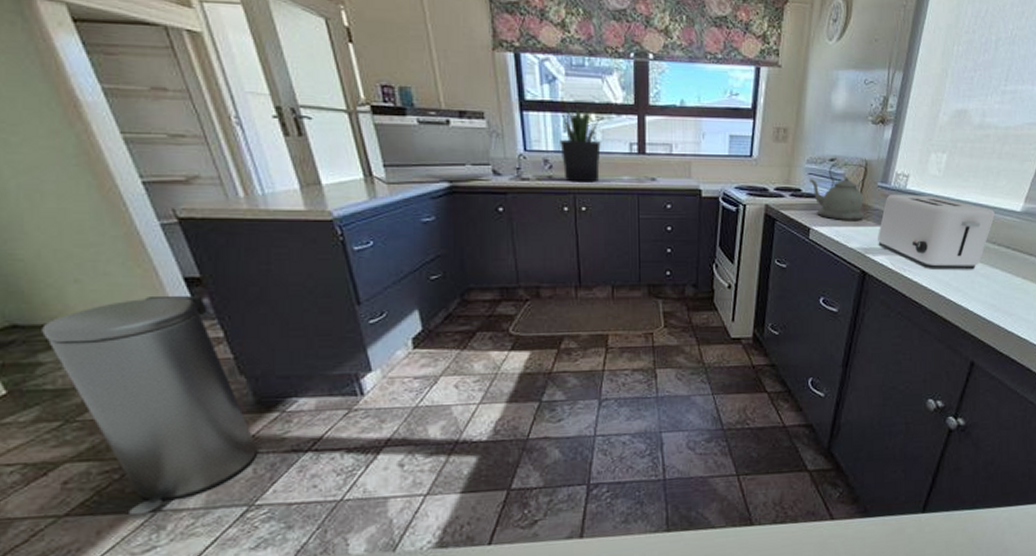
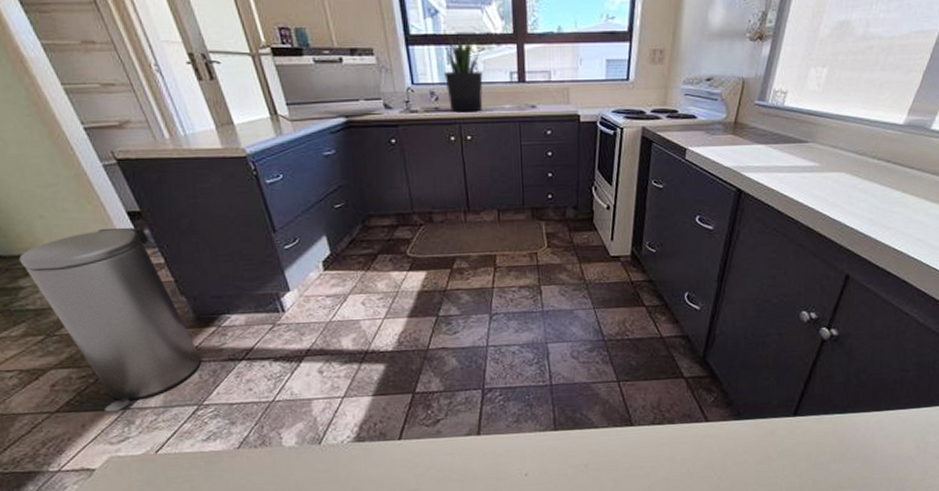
kettle: present [810,163,869,221] -> none [686,82,746,141]
toaster: present [878,195,995,271] -> none [754,111,875,187]

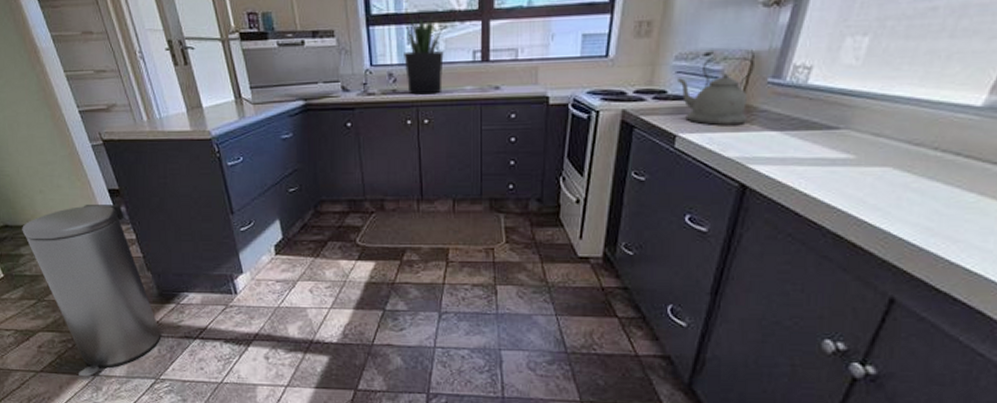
kettle: none [686,82,746,141] -> present [678,57,756,126]

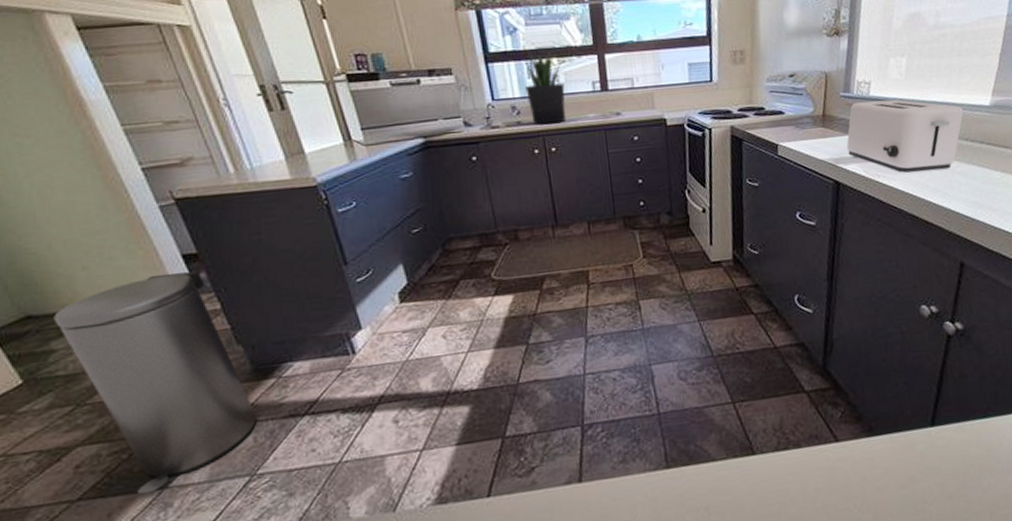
kettle: present [678,57,756,126] -> none [771,77,831,134]
toaster: none [764,90,939,184] -> present [846,99,964,173]

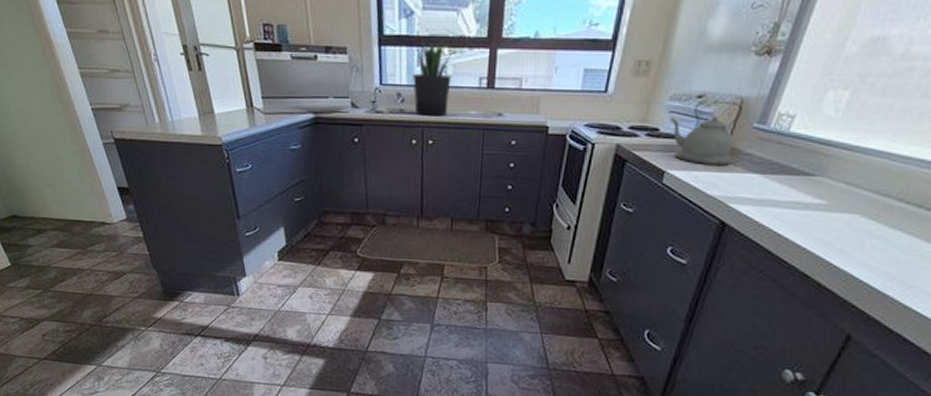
pedal bin: present [54,271,258,495] -> none [30,200,164,367]
kettle: none [771,77,831,134] -> present [670,100,744,166]
toaster: present [846,99,964,173] -> none [745,138,907,230]

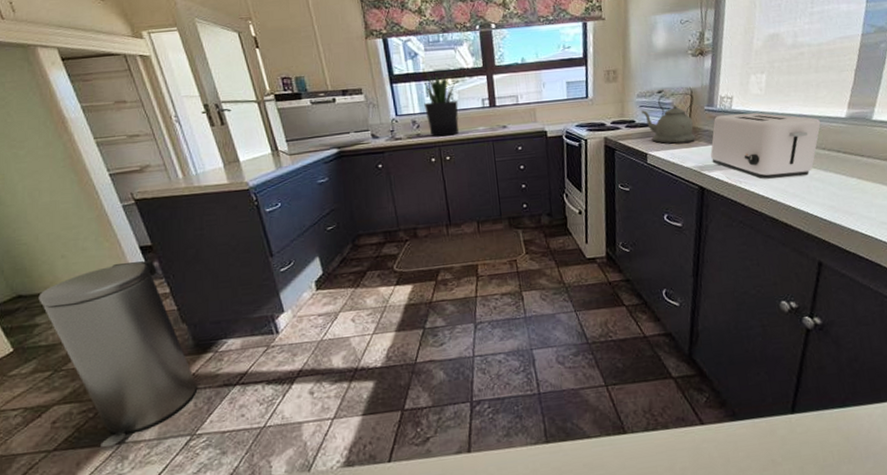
pedal bin: none [30,200,164,367] -> present [38,260,198,448]
toaster: none [745,138,907,230] -> present [710,112,821,180]

